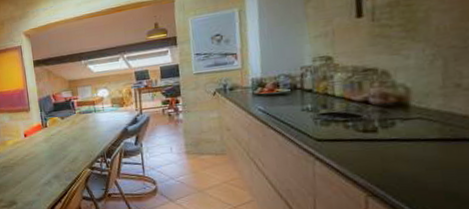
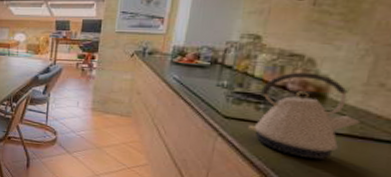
kettle: none [342,84,449,169] -> present [248,72,361,160]

